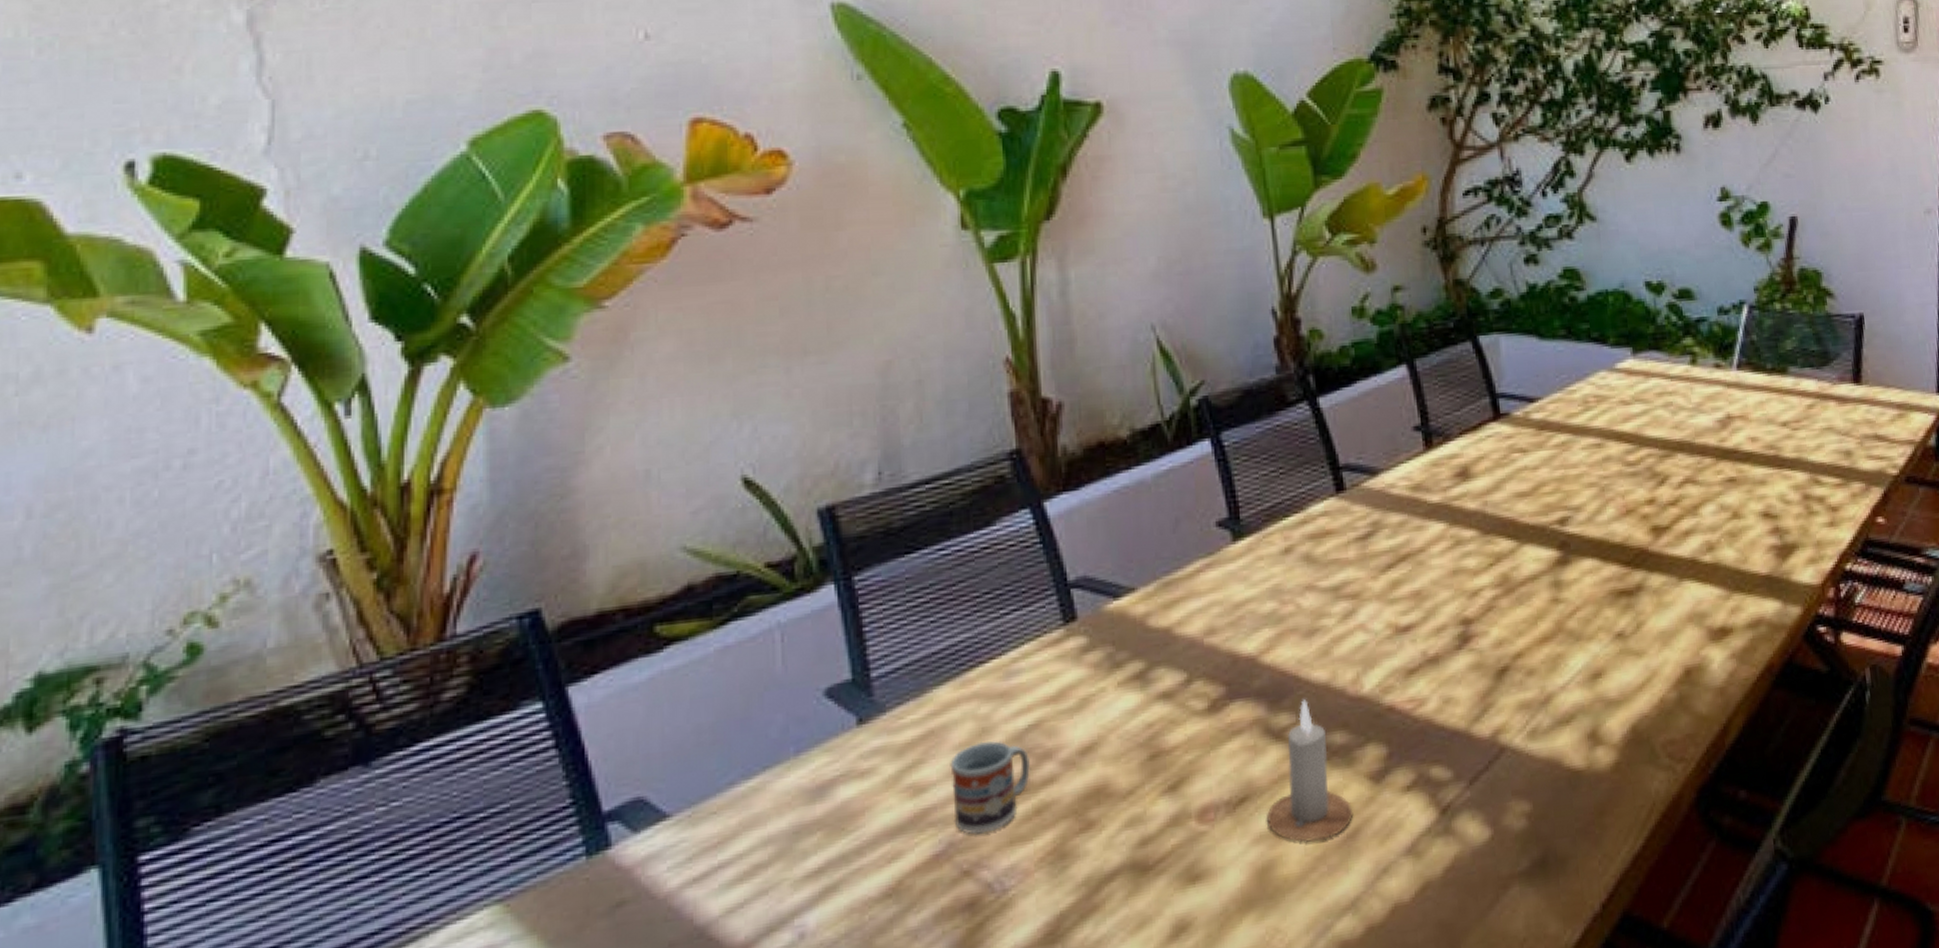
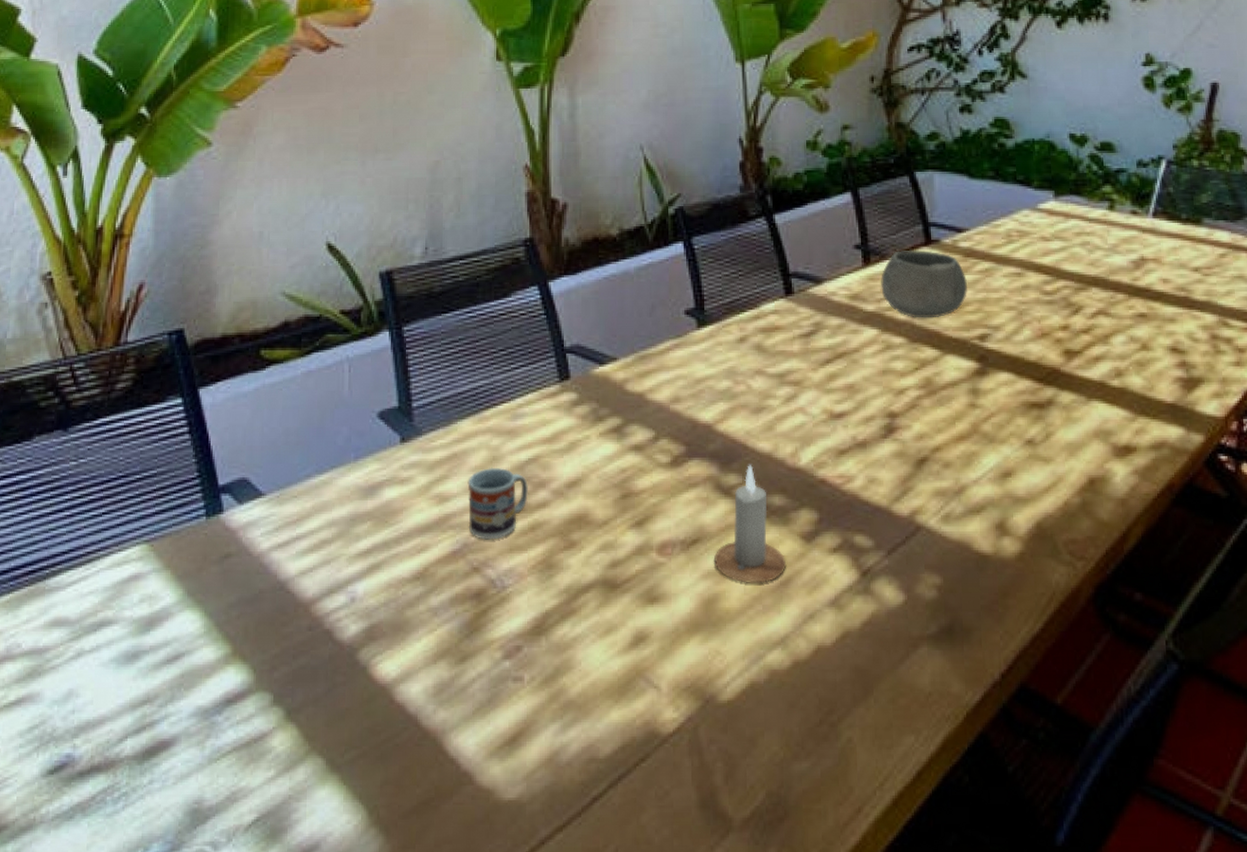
bowl: none [1445,426,1543,506] -> present [880,249,968,318]

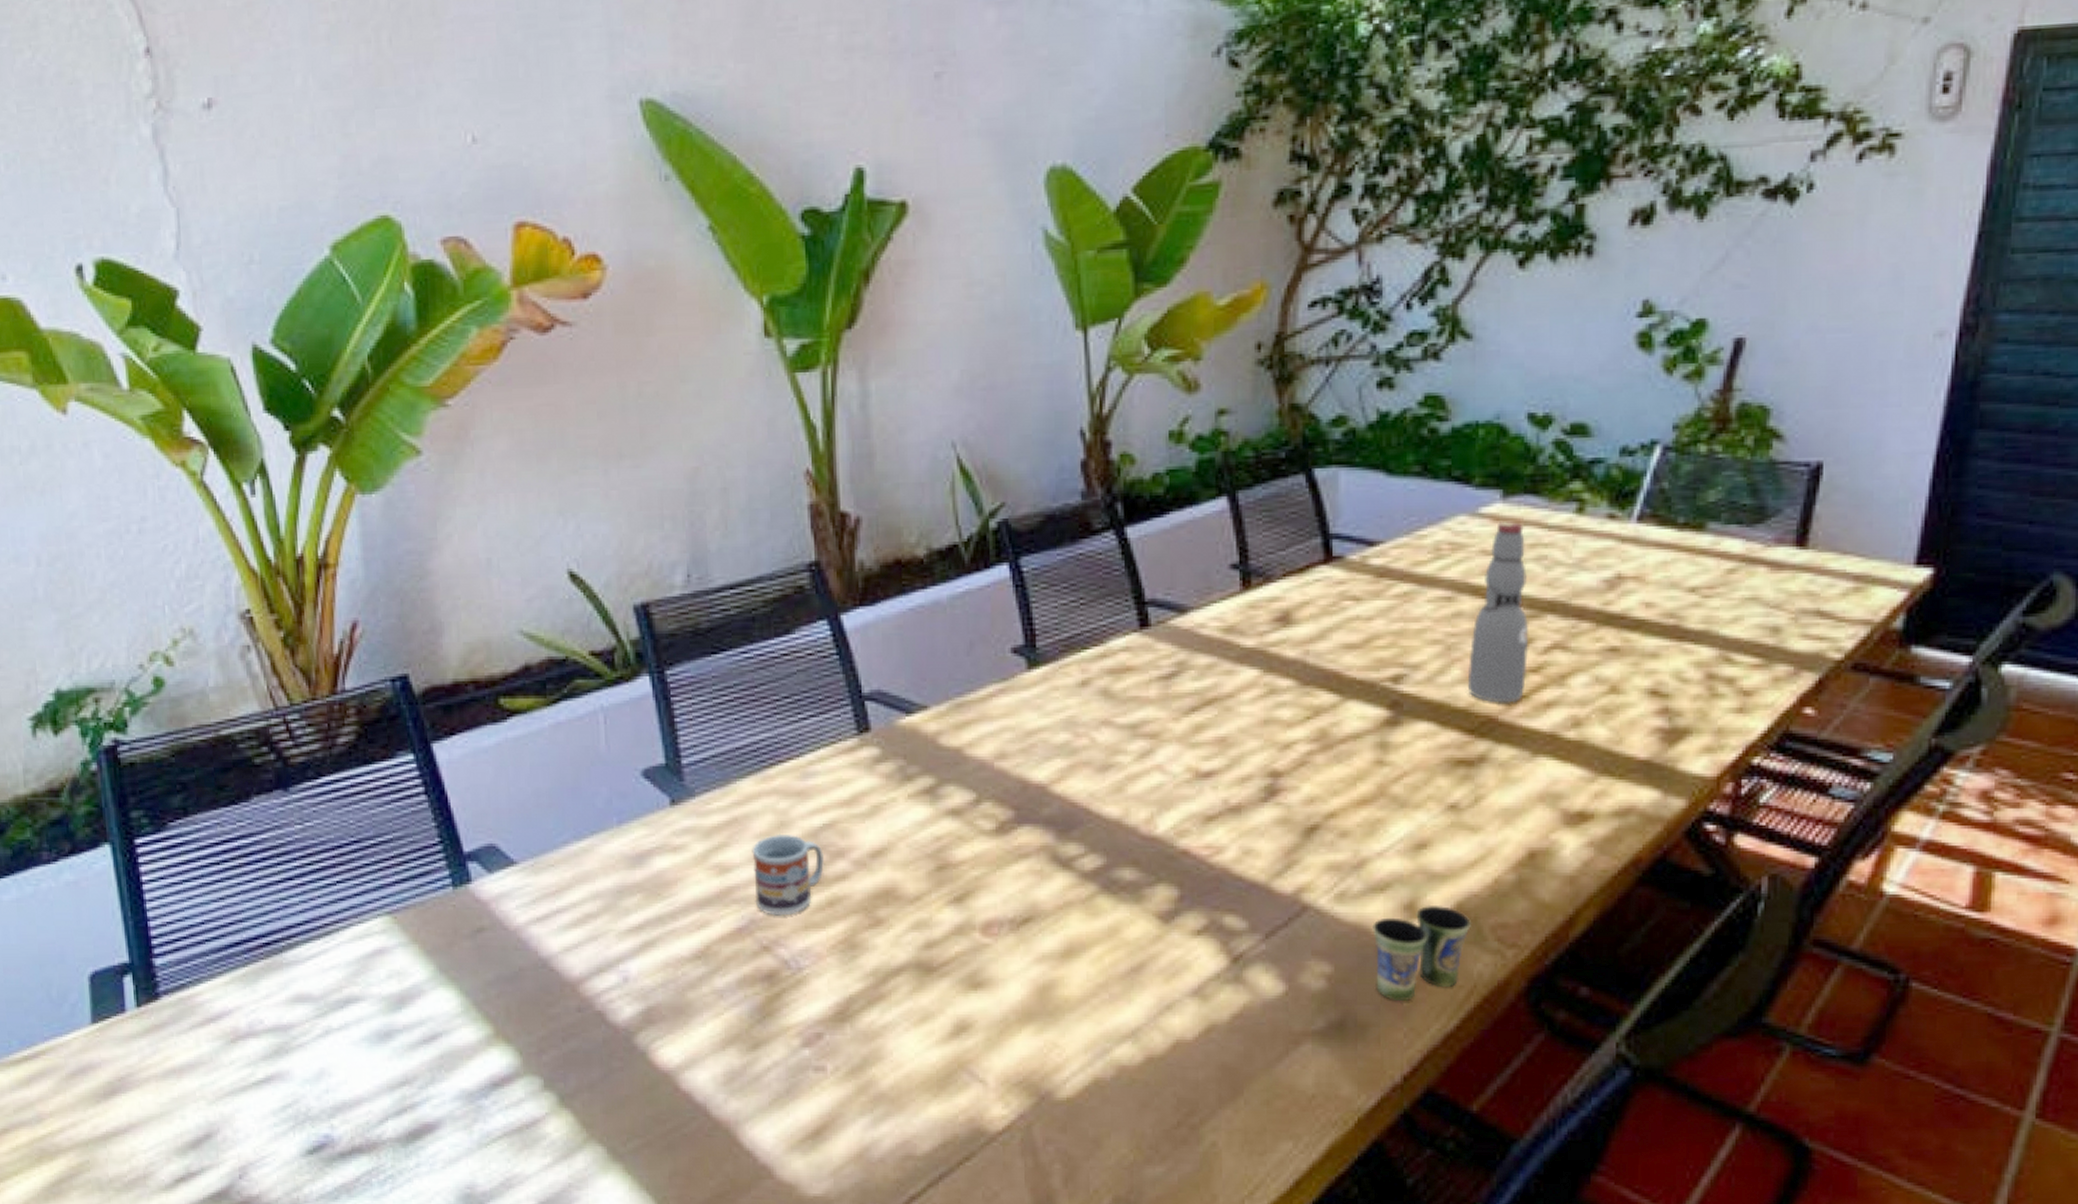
candle: present [714,464,787,583] -> none [1050,831,1139,969]
bowl: present [880,249,968,318] -> none [1263,569,1380,656]
cup: none [972,524,1049,607] -> present [1373,904,1472,1001]
bottle: none [1035,215,1080,357] -> present [1467,522,1528,703]

